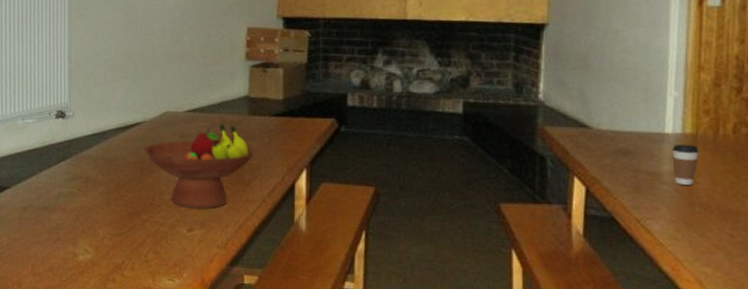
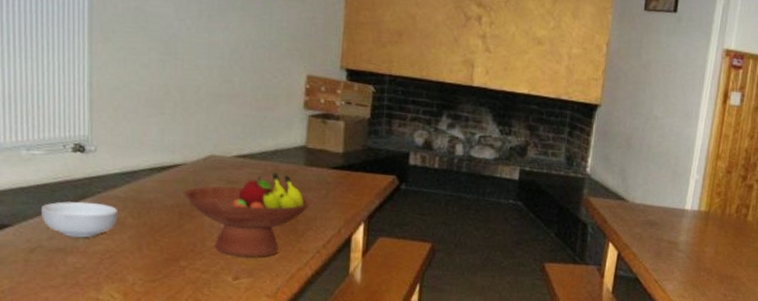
cereal bowl: none [32,162,91,196] -> present [41,201,119,238]
coffee cup: present [672,144,700,185] -> none [688,219,710,253]

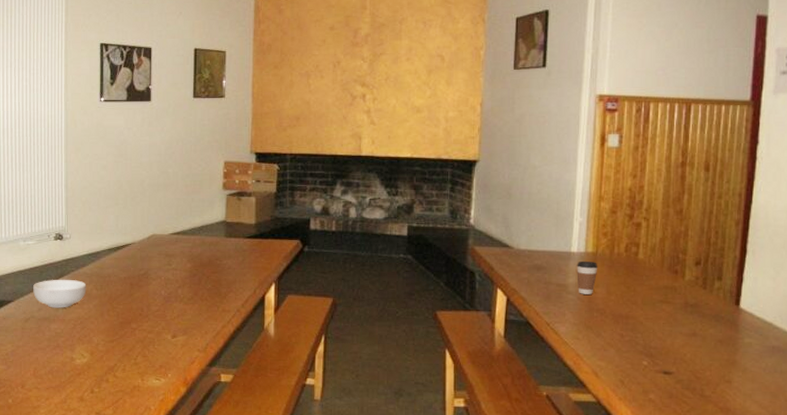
fruit bowl: present [184,172,312,258] -> none [133,245,232,318]
coffee cup: none [688,219,710,253] -> present [576,260,598,294]

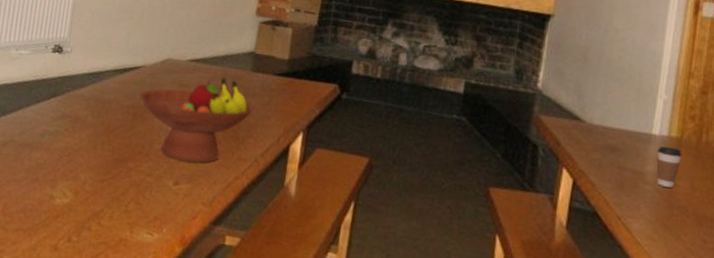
cereal bowl: present [33,279,87,308] -> none [17,98,82,135]
fruit bowl: none [133,245,232,318] -> present [139,77,255,163]

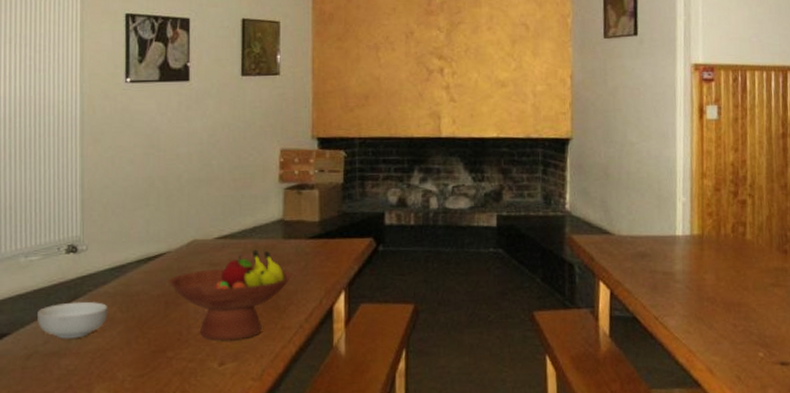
cereal bowl: none [17,98,82,135] -> present [37,301,108,339]
coffee cup: present [656,146,683,188] -> none [683,244,706,282]

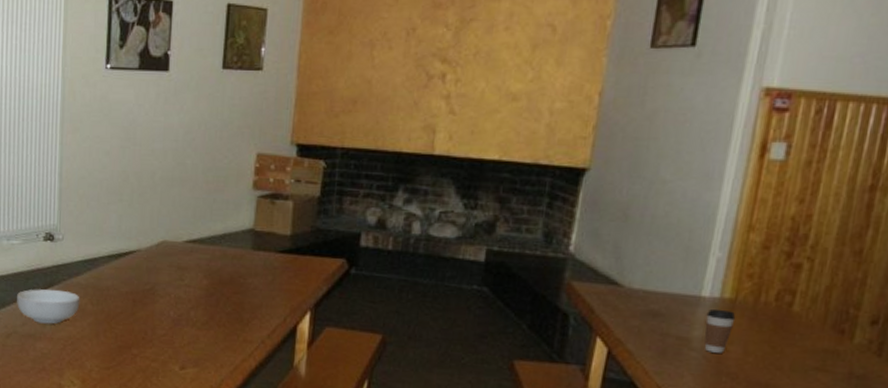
fruit bowl: present [169,249,292,341] -> none [137,257,258,347]
coffee cup: none [683,244,706,282] -> present [704,308,736,353]

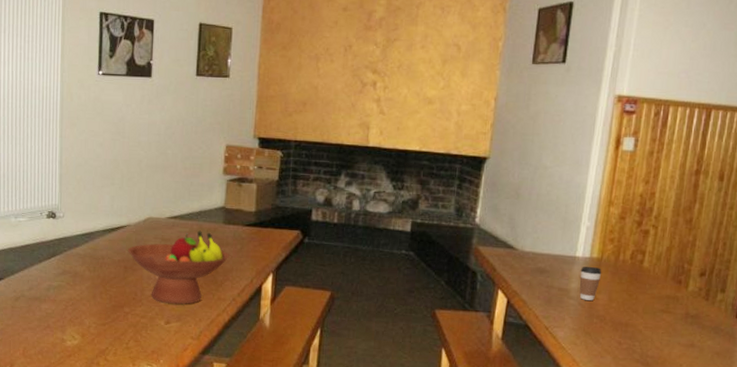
cereal bowl: present [17,289,80,324] -> none [24,258,79,289]
fruit bowl: none [137,257,258,347] -> present [128,230,229,305]

